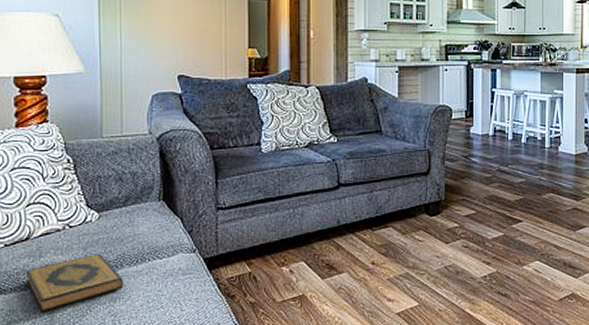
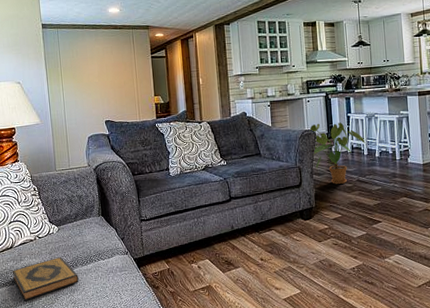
house plant: none [445,98,511,174] -> present [309,122,366,184]

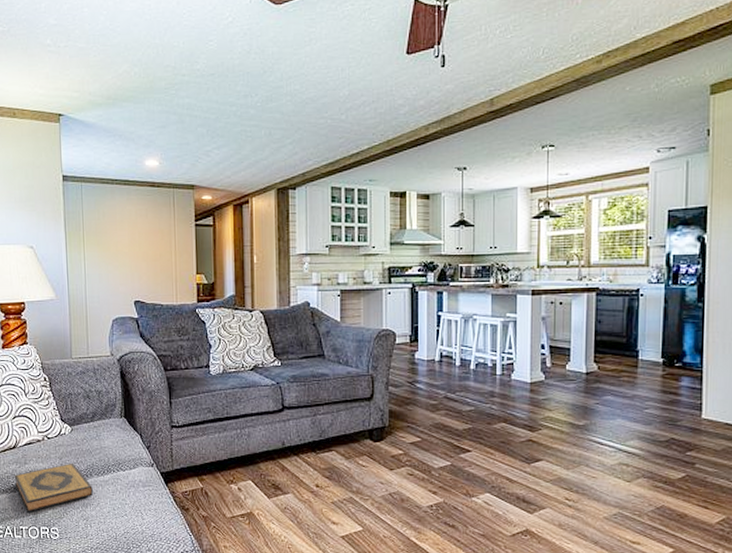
house plant: present [309,122,366,184] -> none [388,322,459,400]

